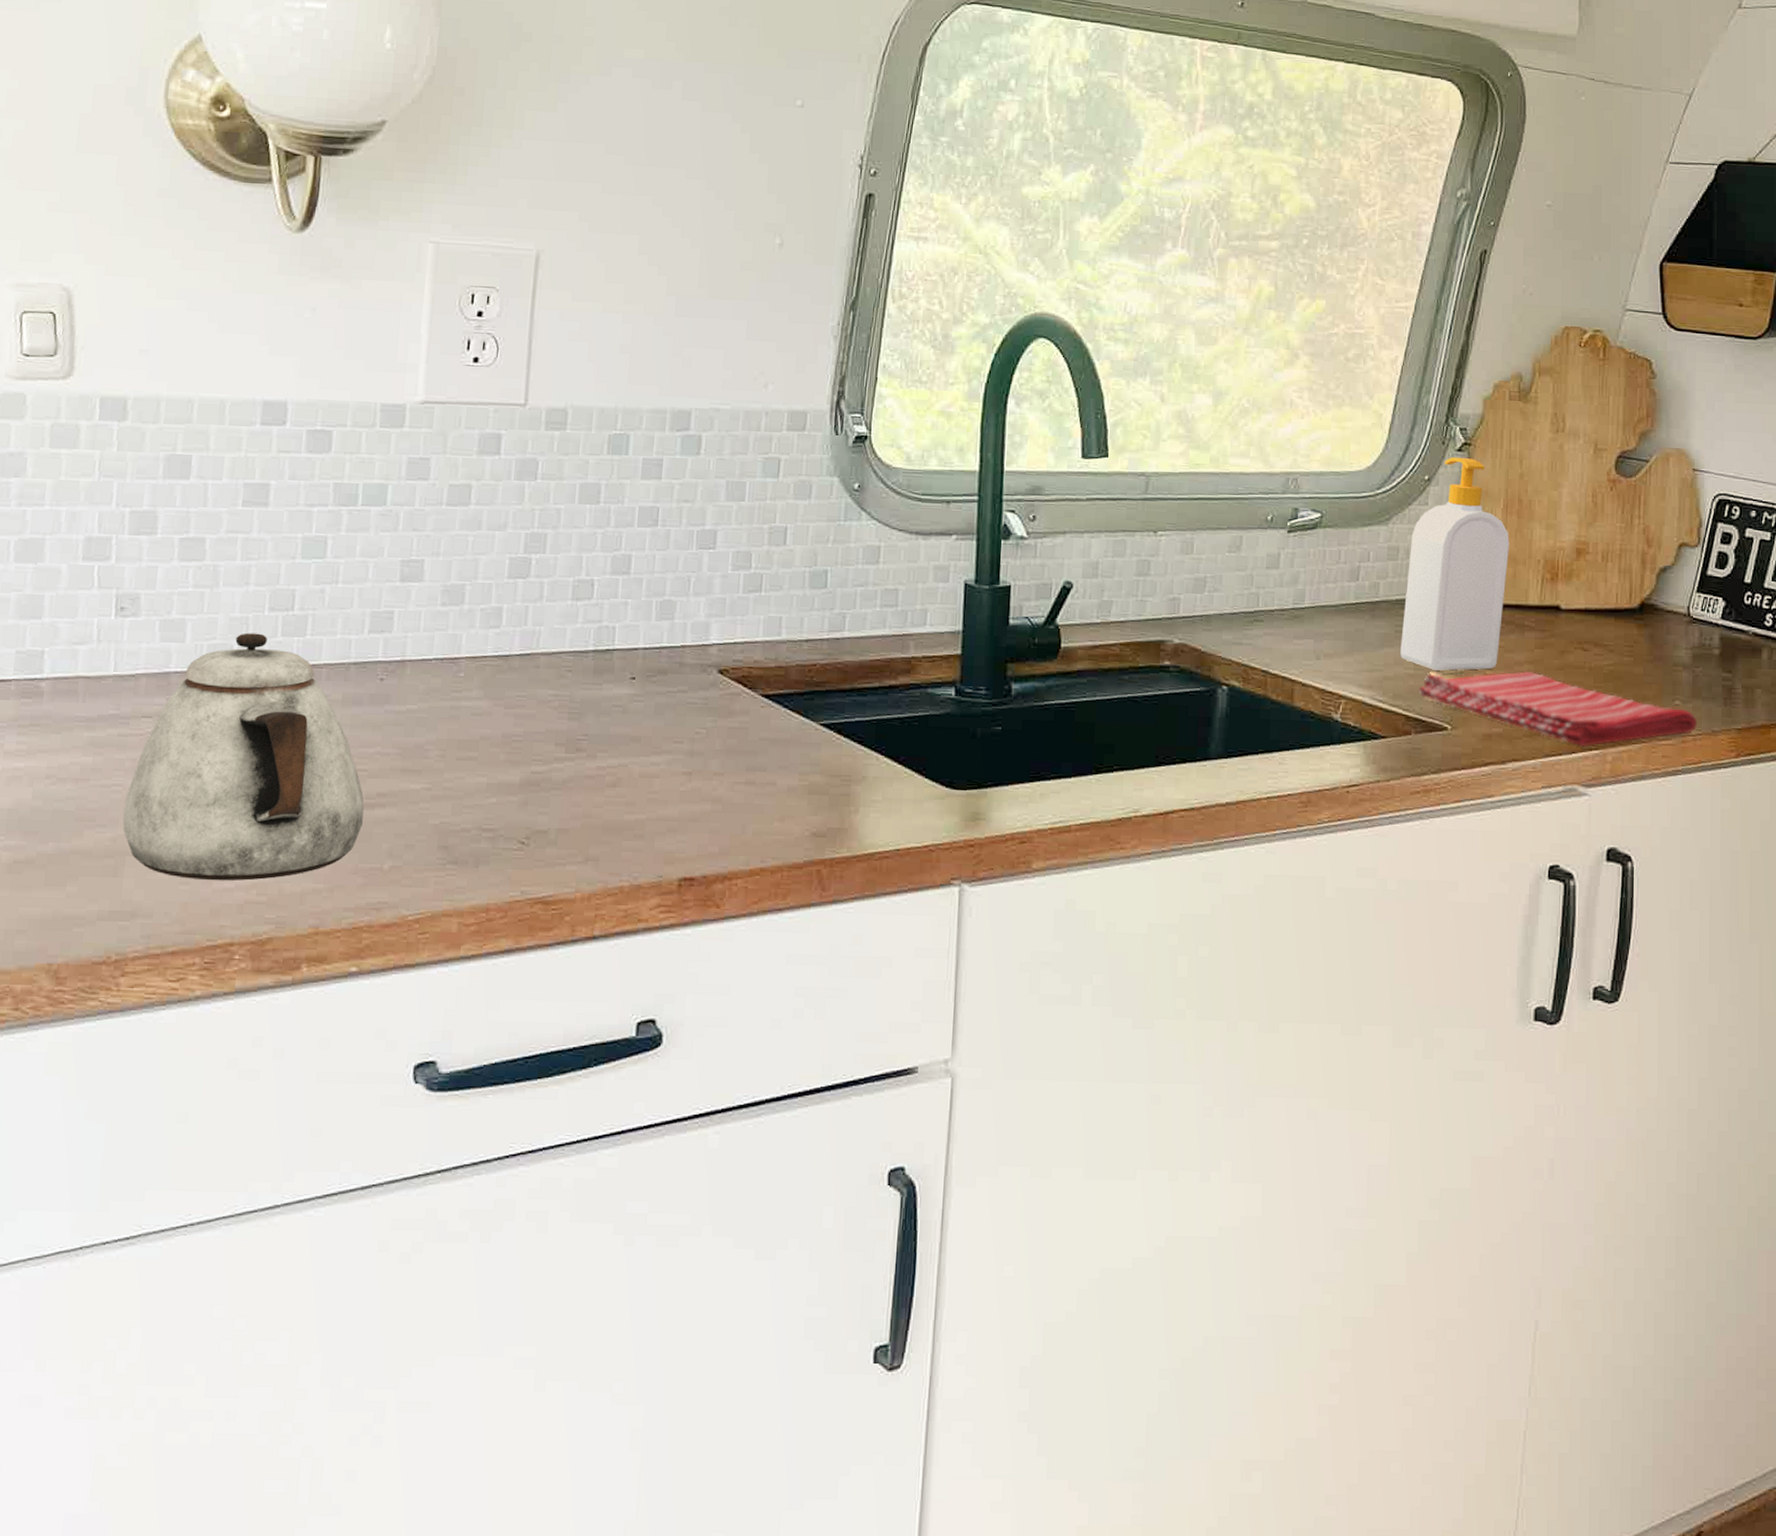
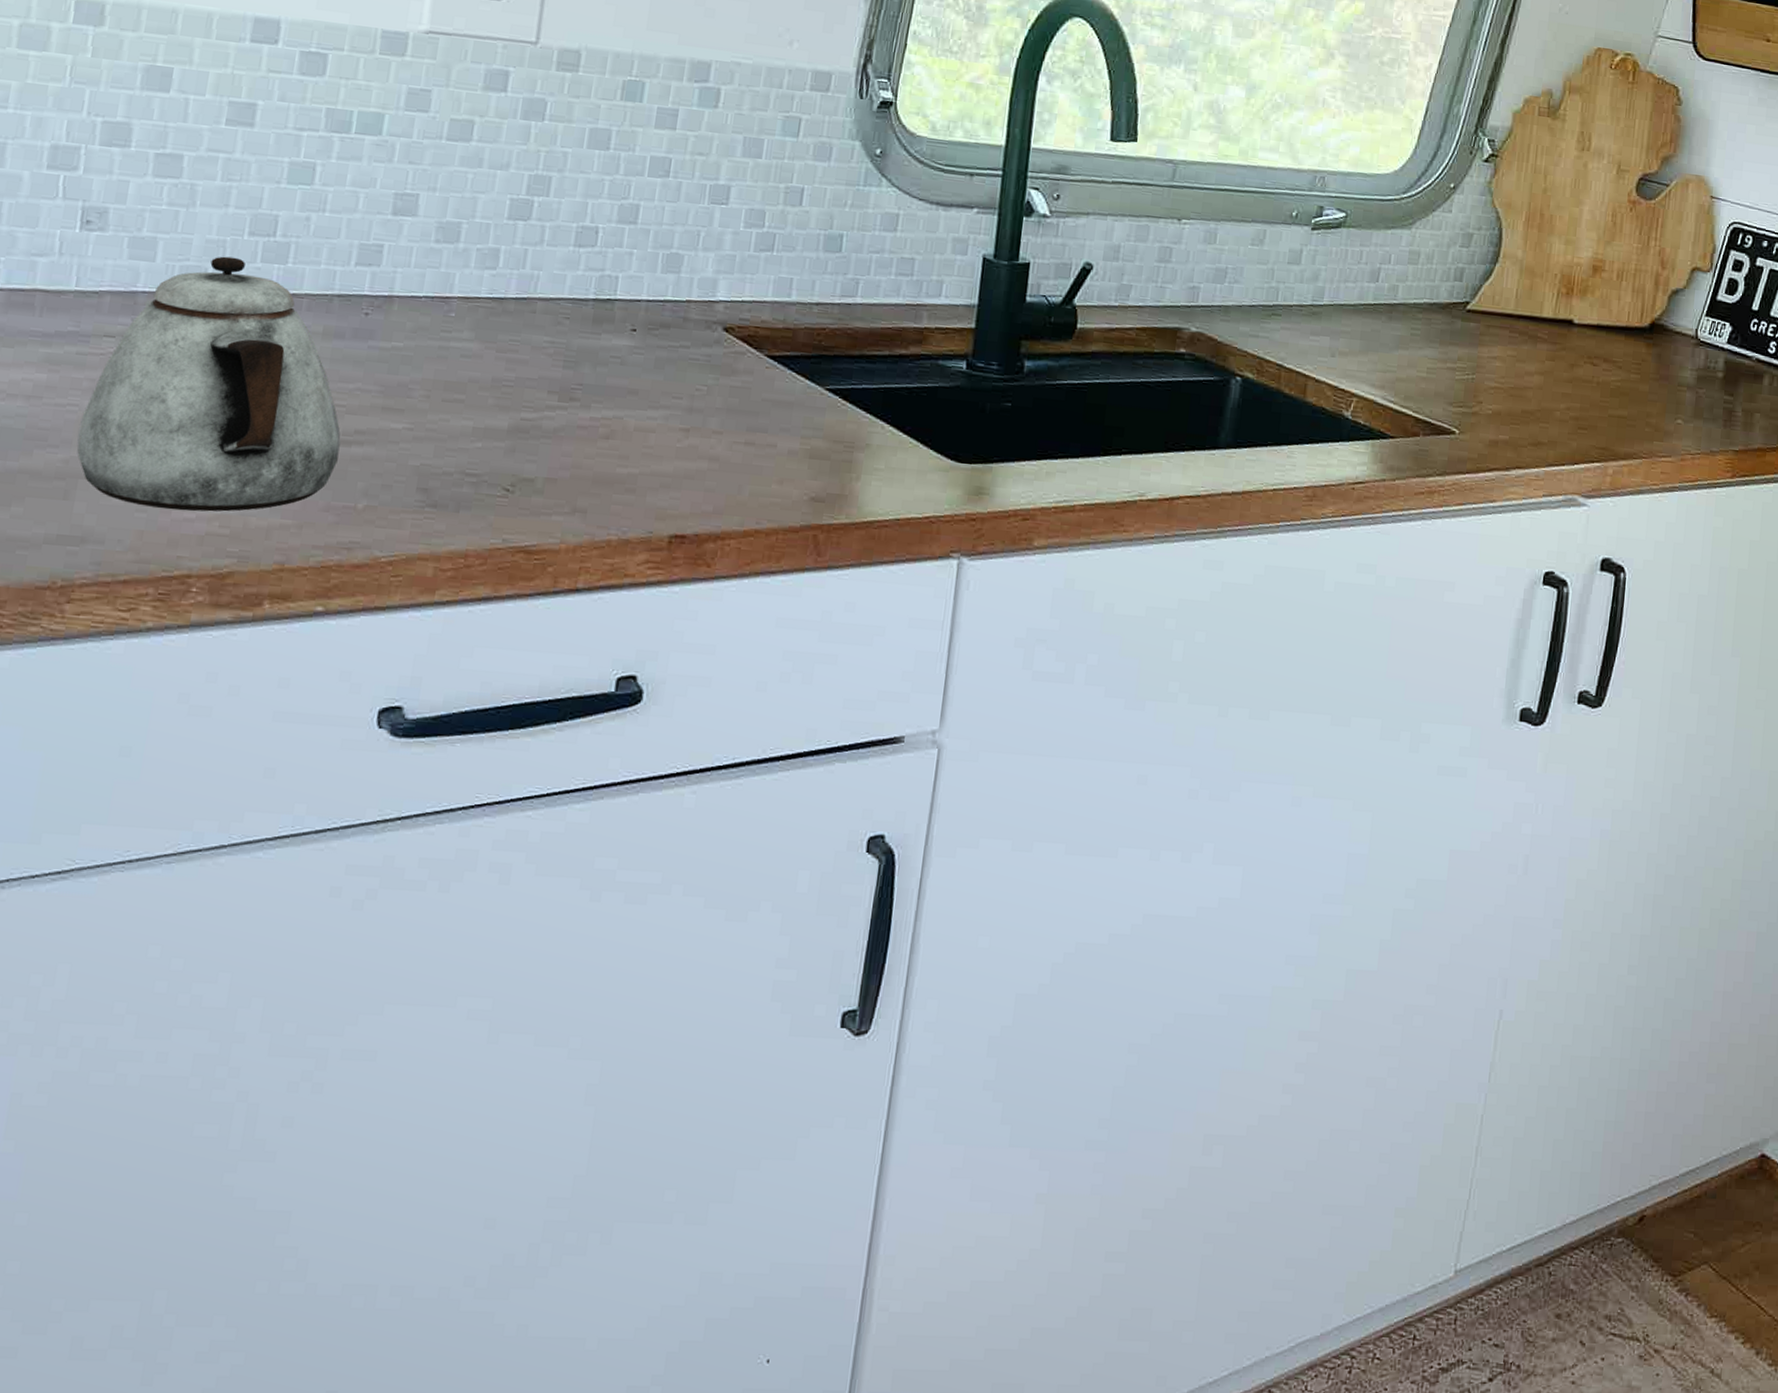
soap bottle: present [1400,456,1510,671] -> none [1414,167,1529,378]
dish towel: present [1418,671,1698,746] -> none [1429,379,1698,458]

